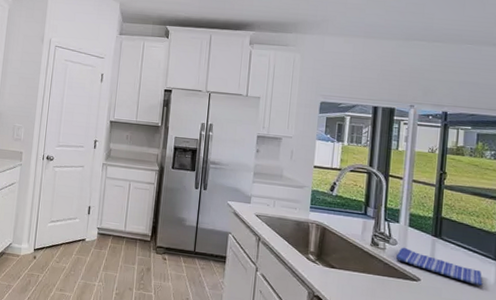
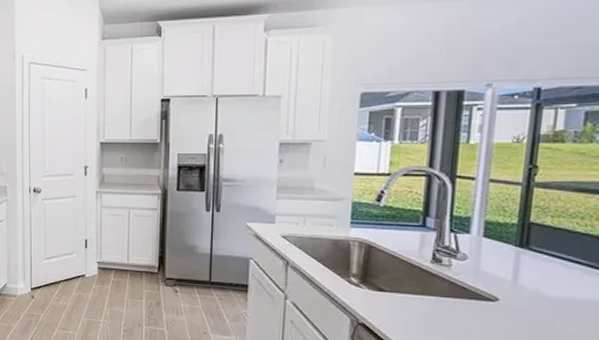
dish towel: present [396,247,483,286] -> none [466,262,587,303]

